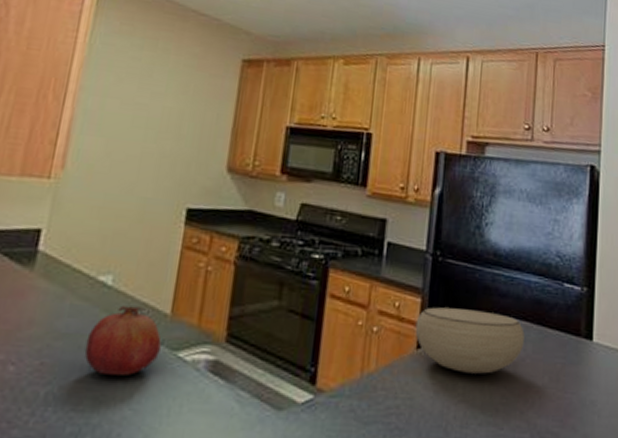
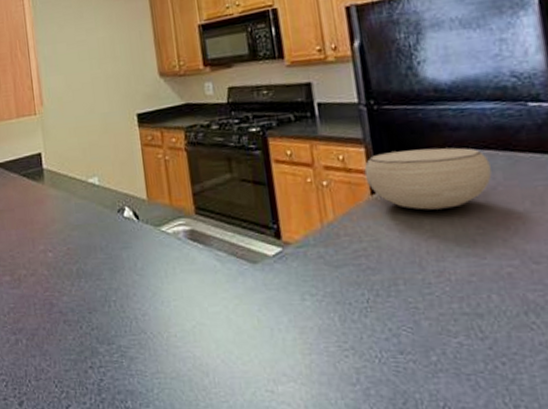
fruit: present [84,305,162,377] -> none [92,197,147,252]

